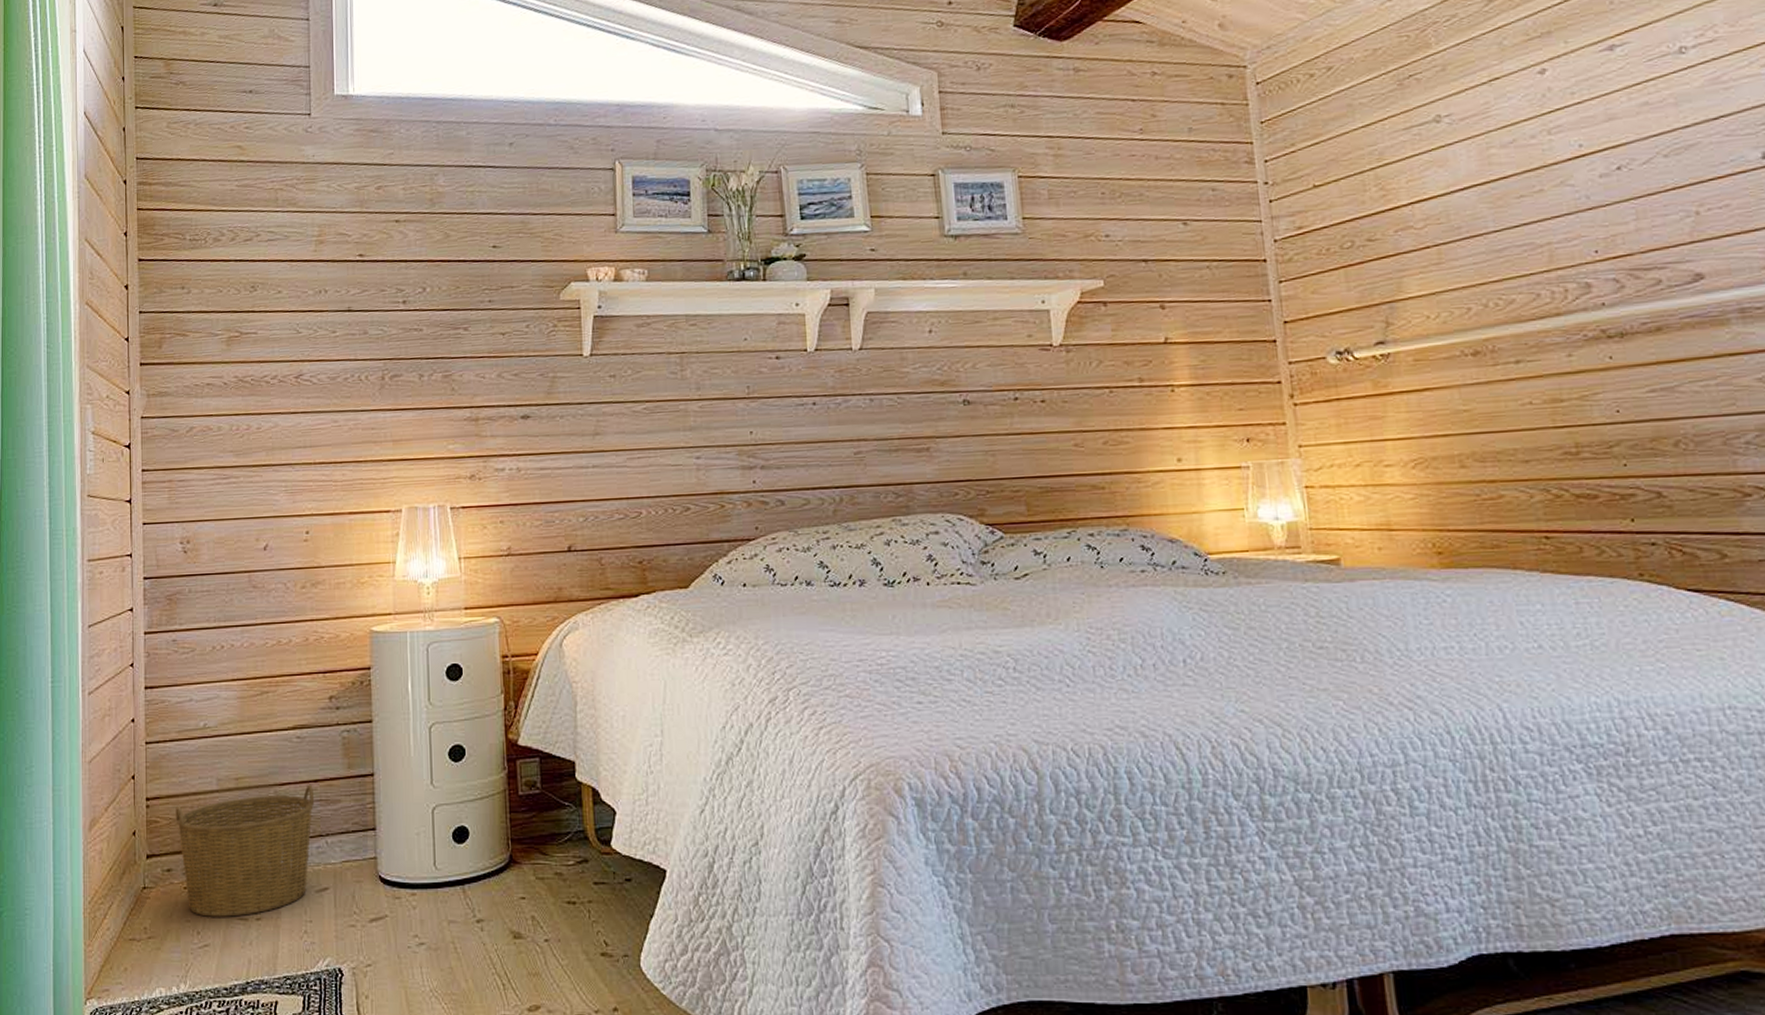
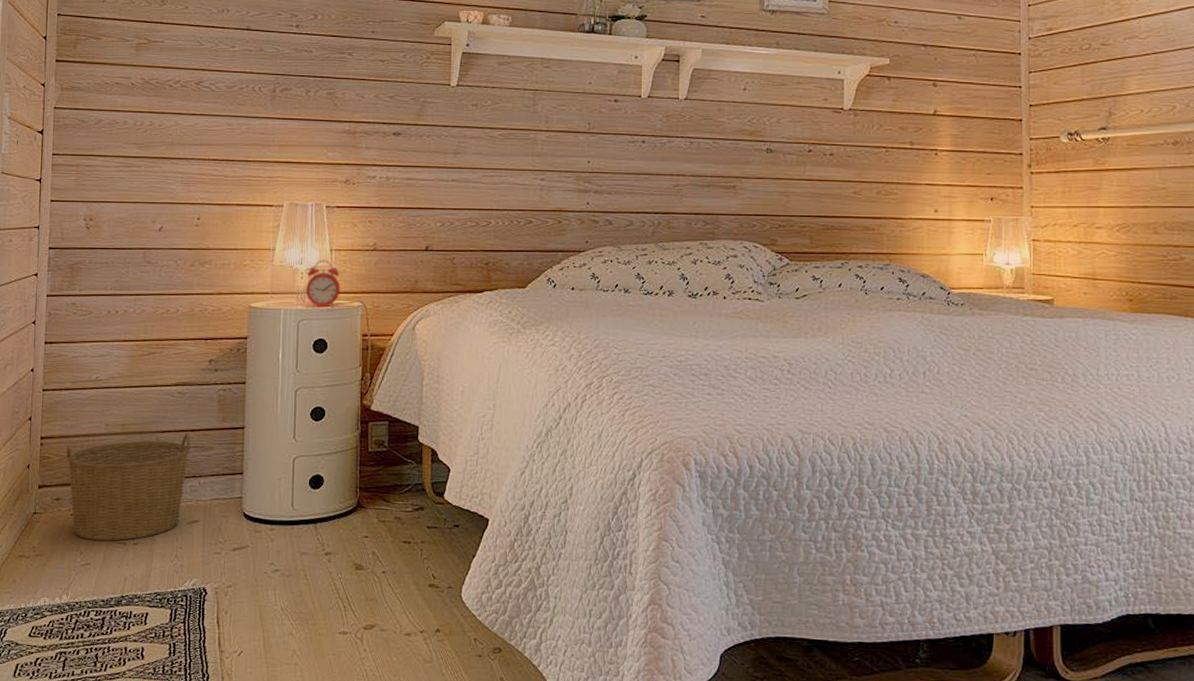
alarm clock: none [434,570,474,629] -> present [306,260,341,309]

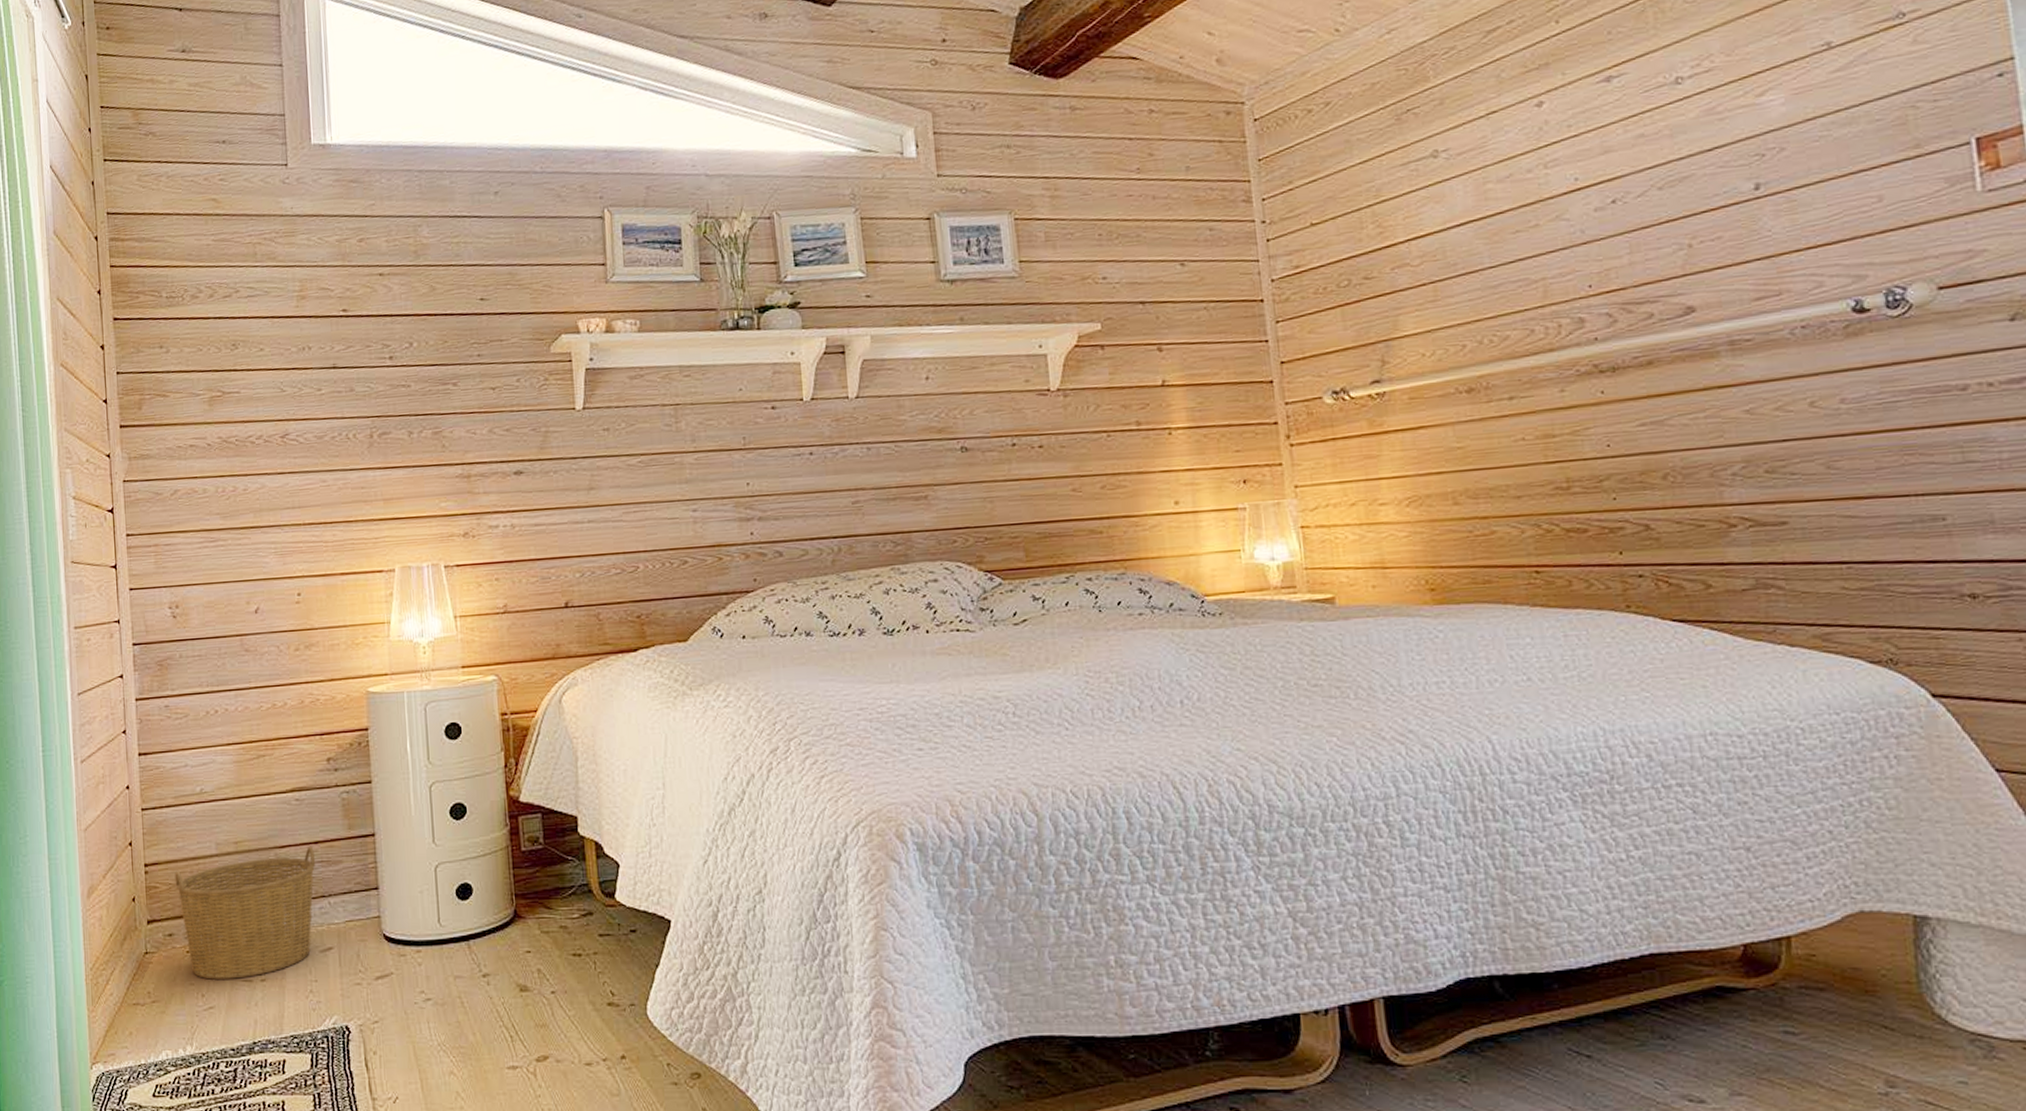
alarm clock: present [306,260,341,309] -> none [430,629,471,688]

